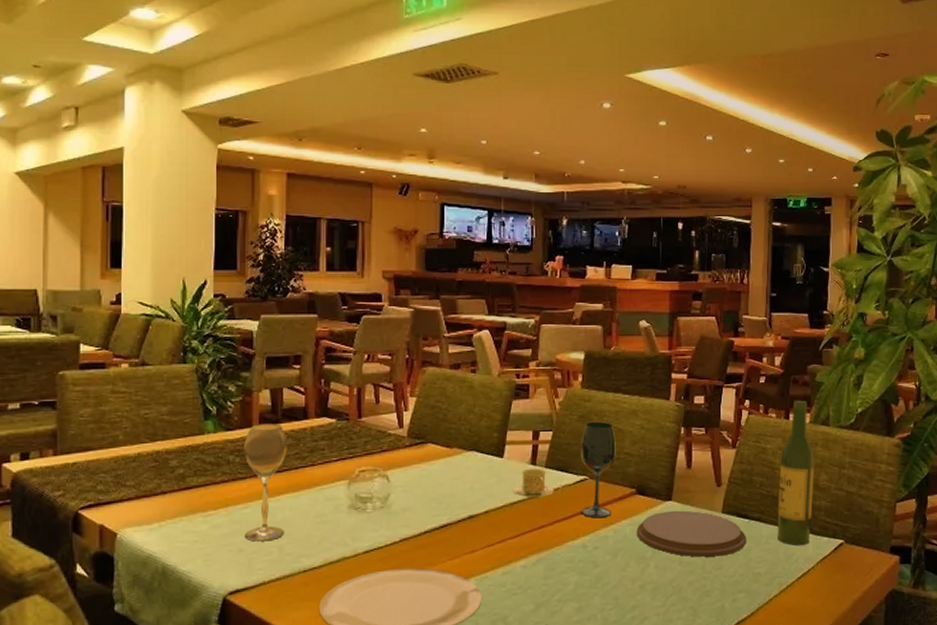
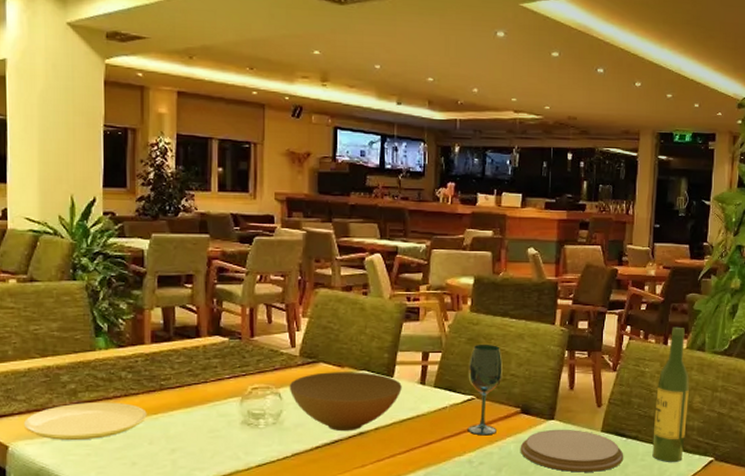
plate: none [133,487,254,527] -> present [24,402,147,441]
wineglass: present [244,424,287,542] -> none [136,341,180,455]
bowl: none [397,452,512,515] -> present [289,372,402,432]
cup and saucer: present [512,468,554,498] -> none [402,388,442,416]

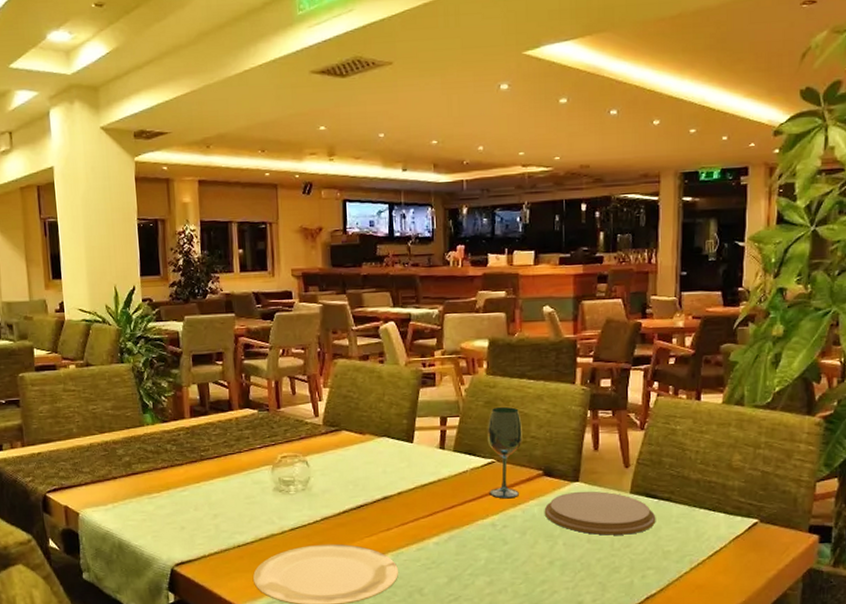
plate: present [24,402,147,441] -> none [90,472,191,508]
bowl: present [289,372,402,432] -> none [315,438,422,497]
wine bottle: present [652,327,689,462] -> none [687,380,727,524]

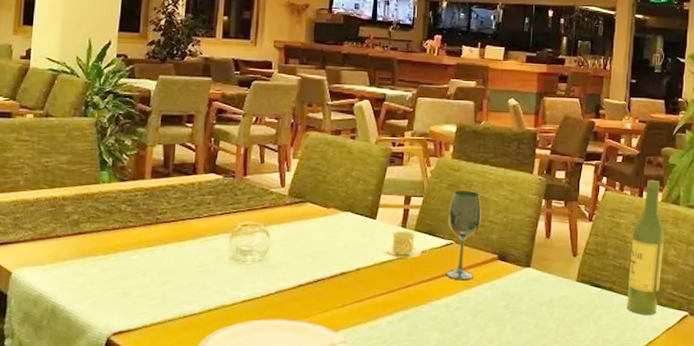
cup and saucer: none [423,452,463,480] -> present [383,230,422,259]
plate: present [544,491,656,535] -> none [496,277,599,322]
wine bottle: none [687,380,727,524] -> present [627,179,664,315]

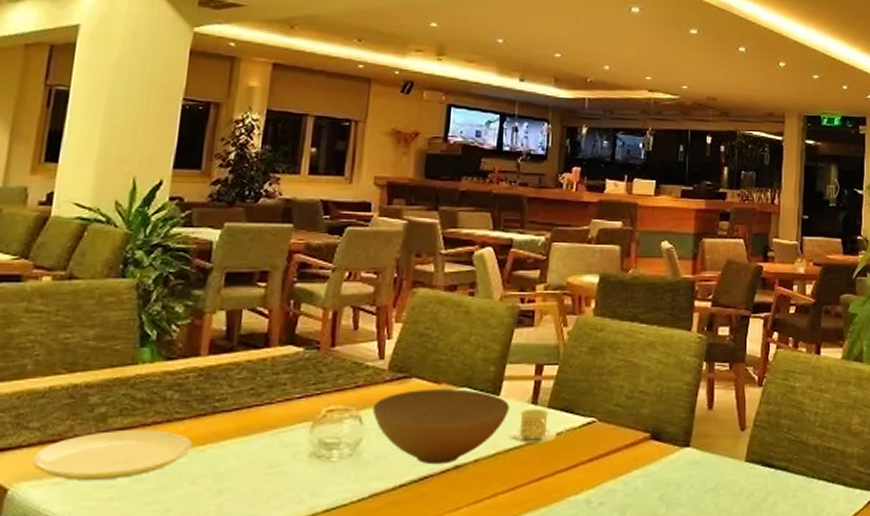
plate: none [28,233,142,270] -> present [33,429,193,481]
bowl: none [276,212,384,271] -> present [372,389,510,465]
wineglass: present [445,191,482,281] -> none [586,355,630,468]
wine bottle: present [627,179,664,315] -> none [806,333,846,499]

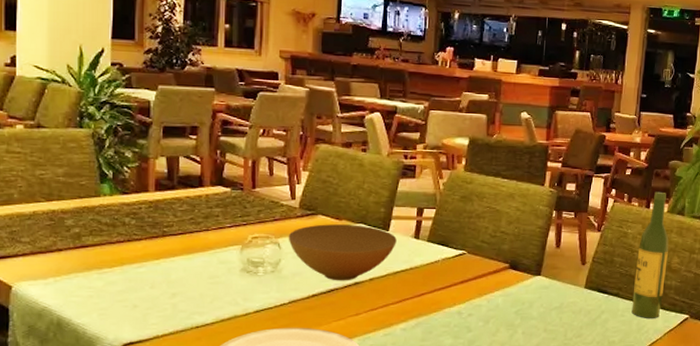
plate: present [33,429,193,481] -> none [28,246,149,283]
cup and saucer: present [508,408,556,444] -> none [396,241,434,268]
wine bottle: none [806,333,846,499] -> present [631,191,669,318]

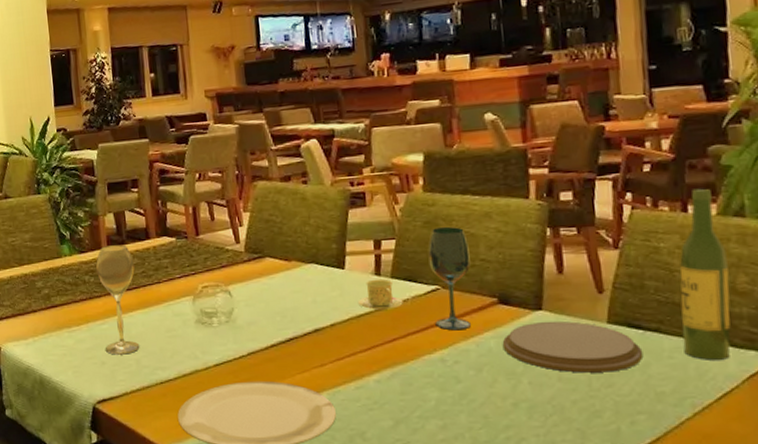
wineglass: none [139,189,183,299] -> present [96,245,140,355]
bowl: present [288,224,397,281] -> none [237,265,356,329]
cup and saucer: none [396,241,434,268] -> present [357,279,403,310]
wineglass: none [458,203,494,289] -> present [428,227,471,331]
plate: none [507,284,605,326] -> present [502,321,644,373]

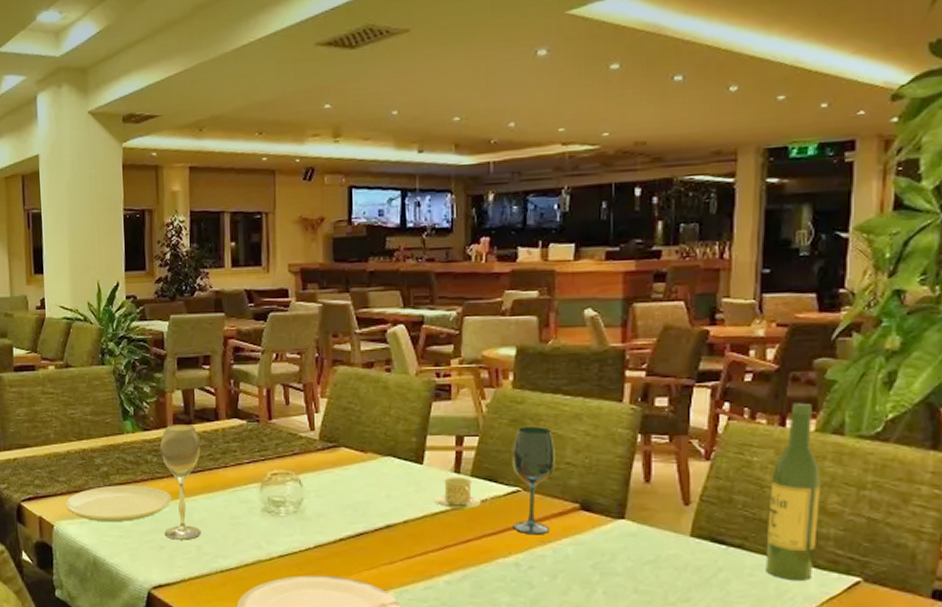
plate: none [11,305,110,342] -> present [66,485,172,523]
plate: present [502,321,644,373] -> none [580,530,724,587]

